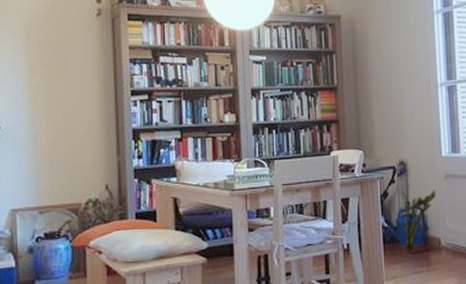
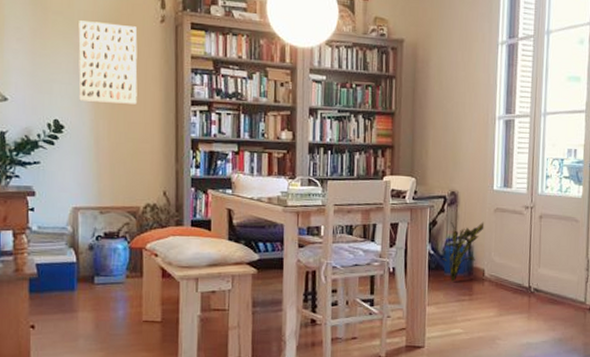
wall art: none [13,20,75,99] -> present [78,20,138,104]

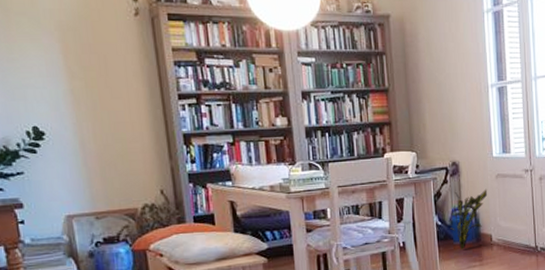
wall art: present [78,20,138,104] -> none [45,20,120,105]

